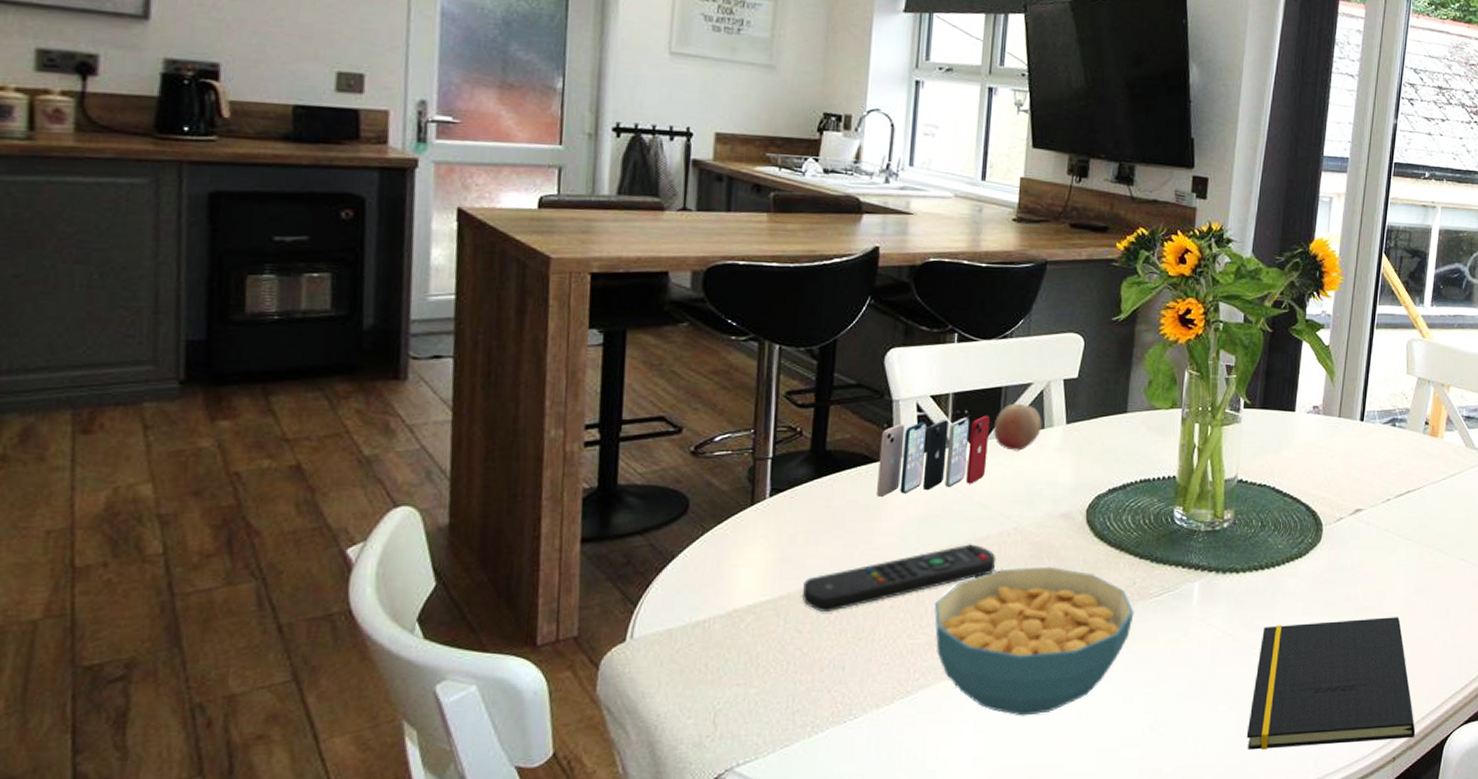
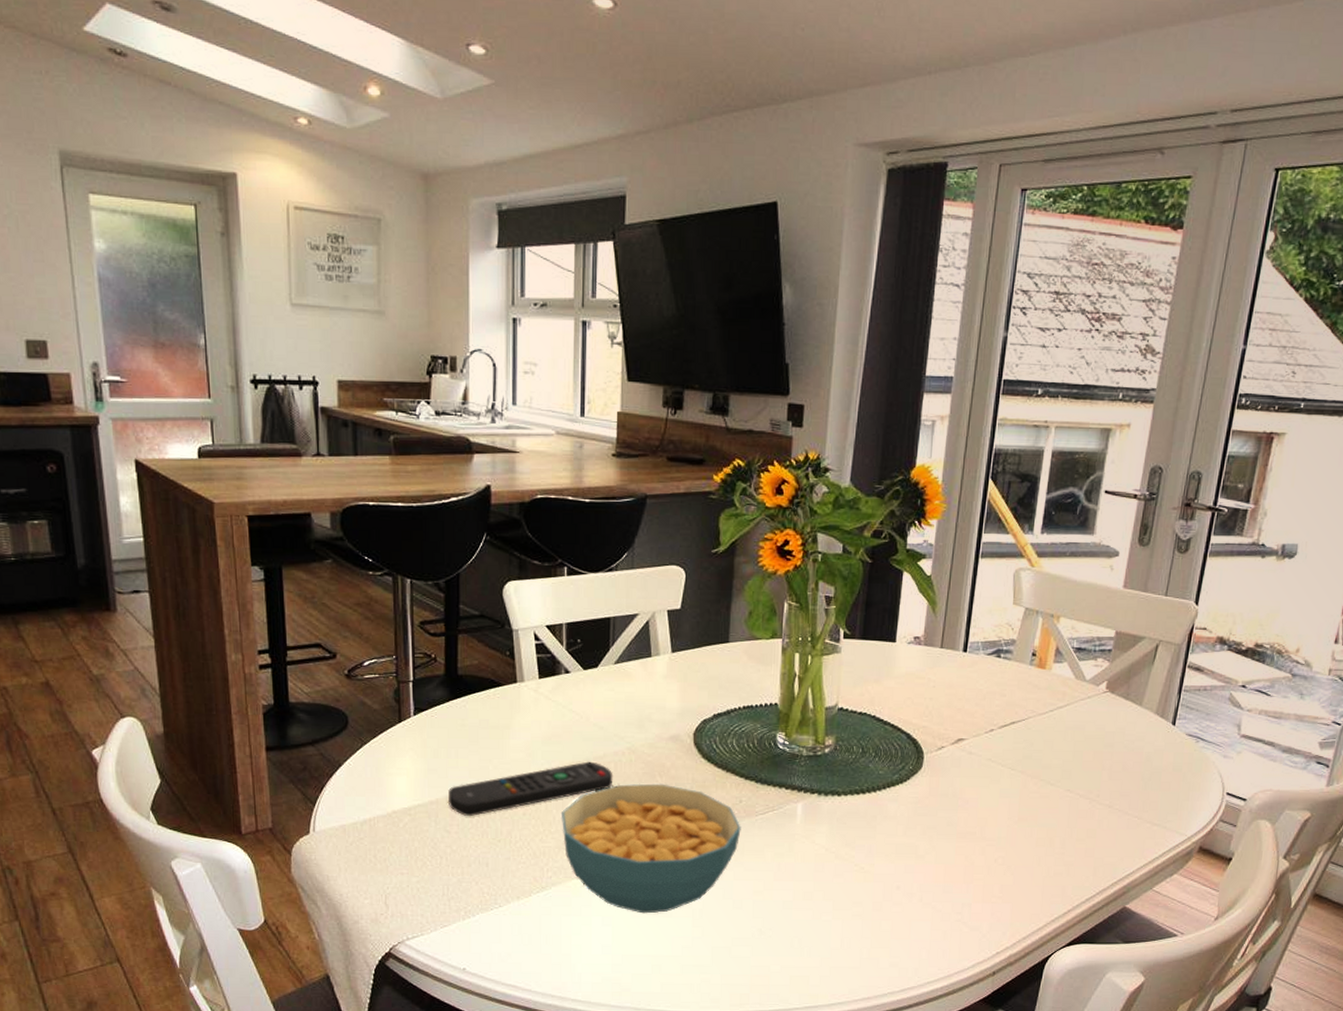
smartphone: present [877,415,991,498] -> none [504,644,602,718]
fruit: present [993,403,1042,451] -> none [604,632,649,678]
notepad: present [1246,617,1416,750] -> none [849,842,1016,957]

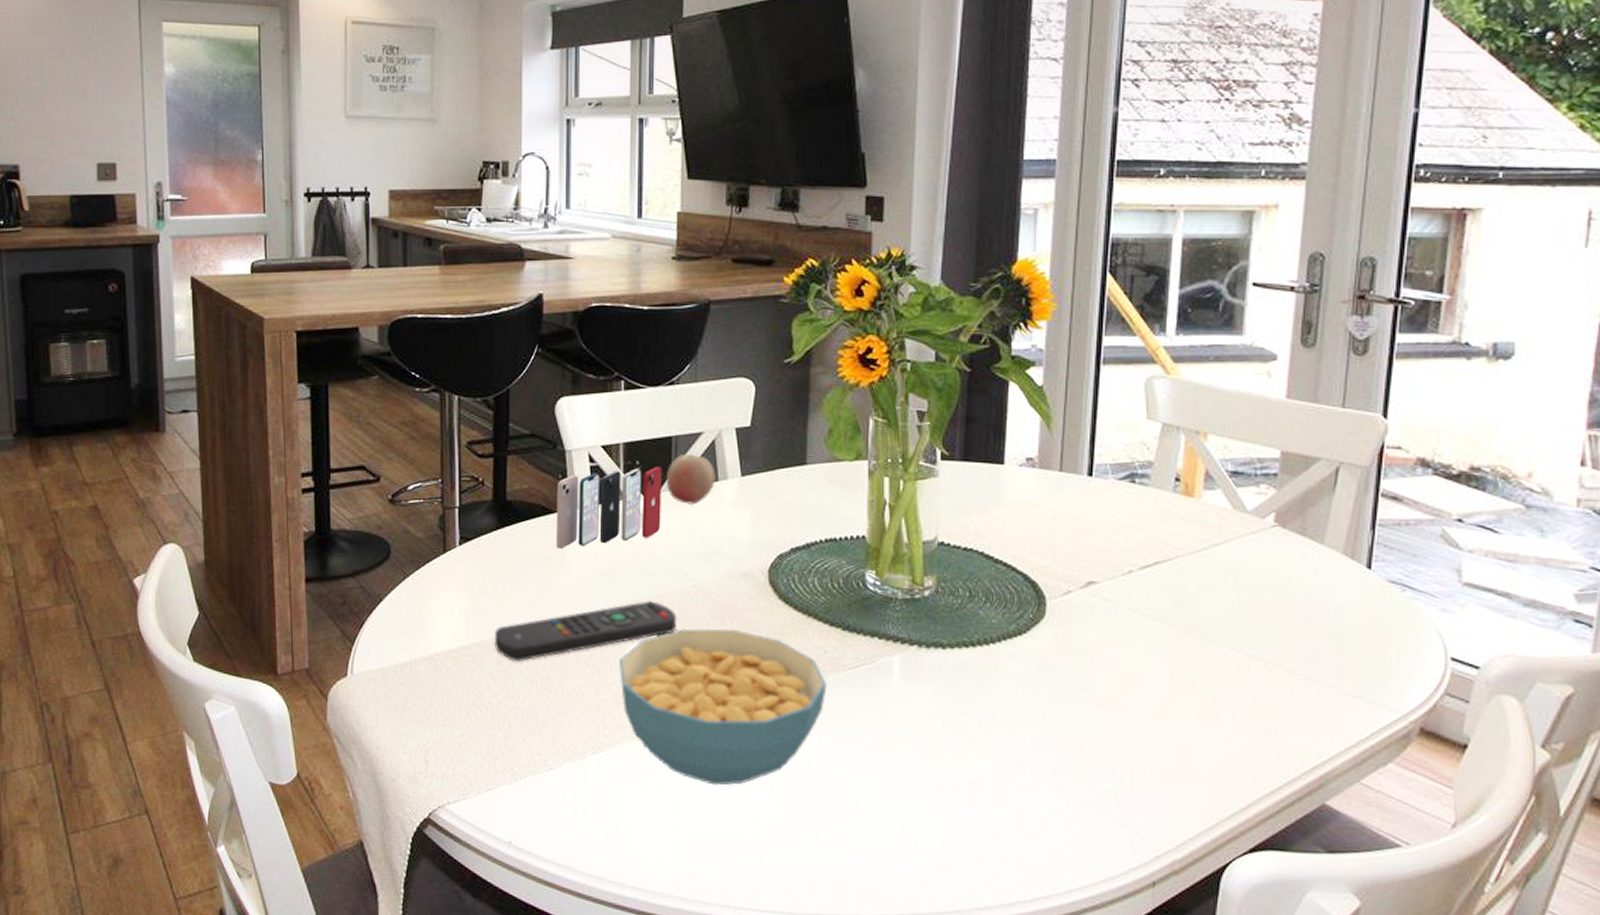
smartphone: none [504,644,602,718] -> present [556,466,663,550]
fruit: none [604,632,649,678] -> present [666,453,715,505]

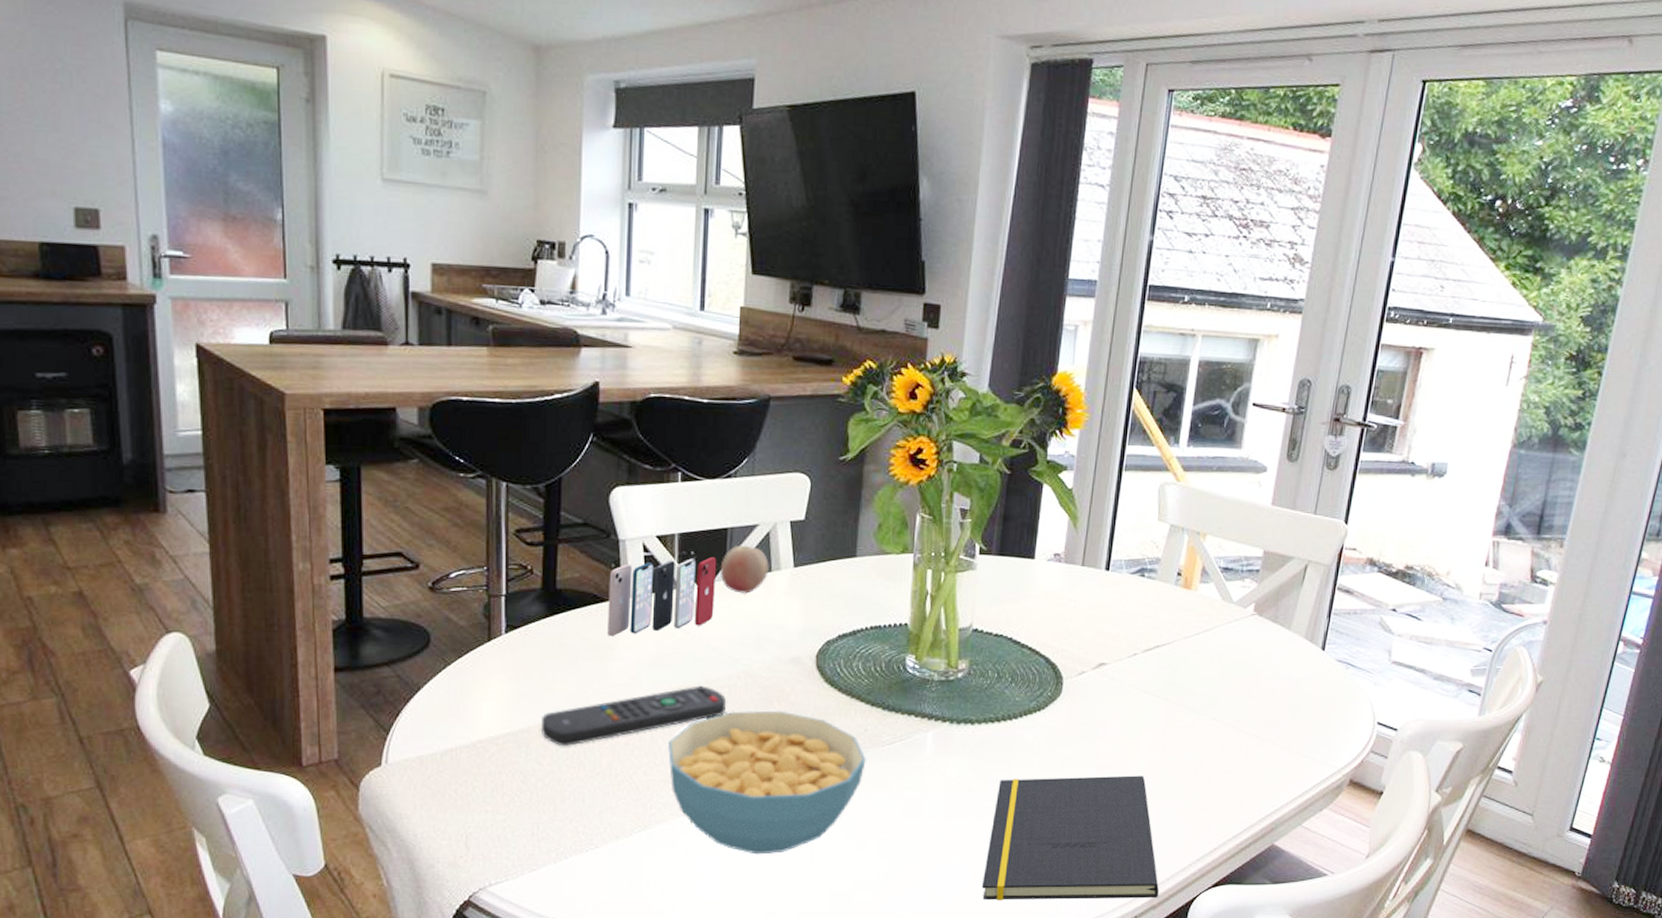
notepad: none [965,712,1182,862] -> present [981,775,1160,901]

